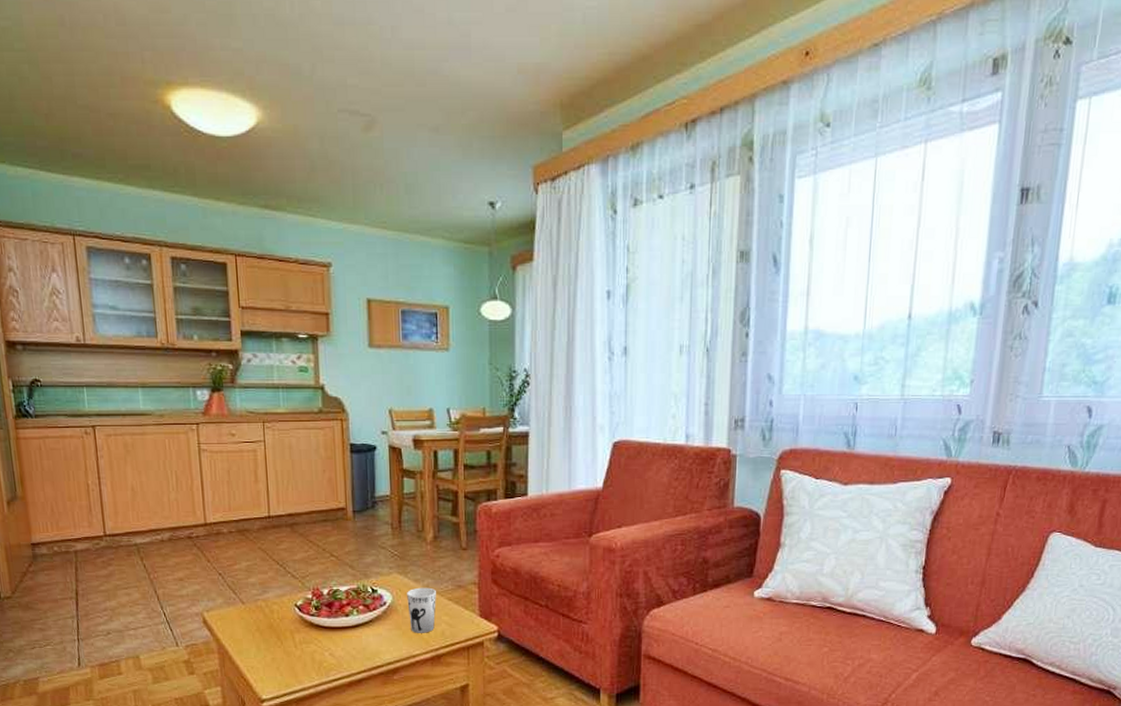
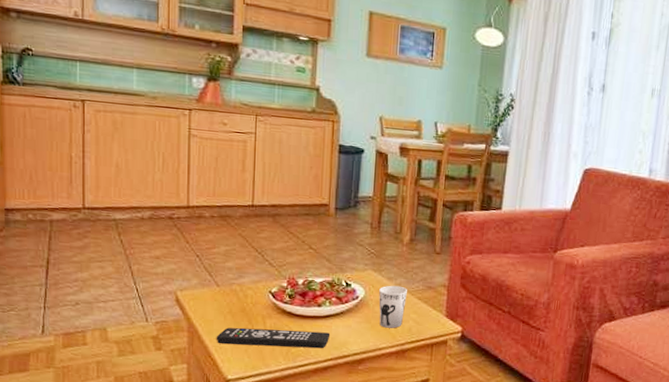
remote control: none [246,643,362,664] -> present [216,327,331,349]

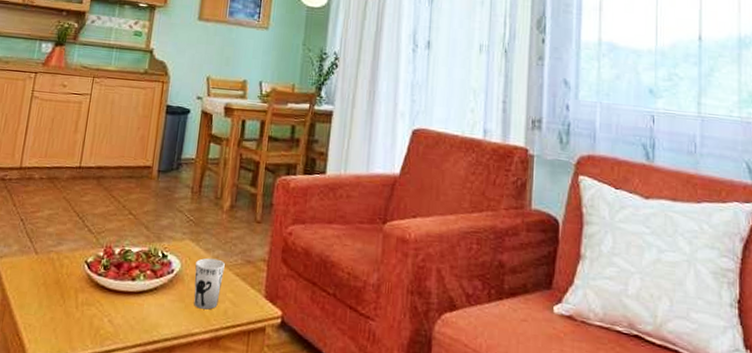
remote control: present [216,327,331,349] -> none [26,301,142,331]

